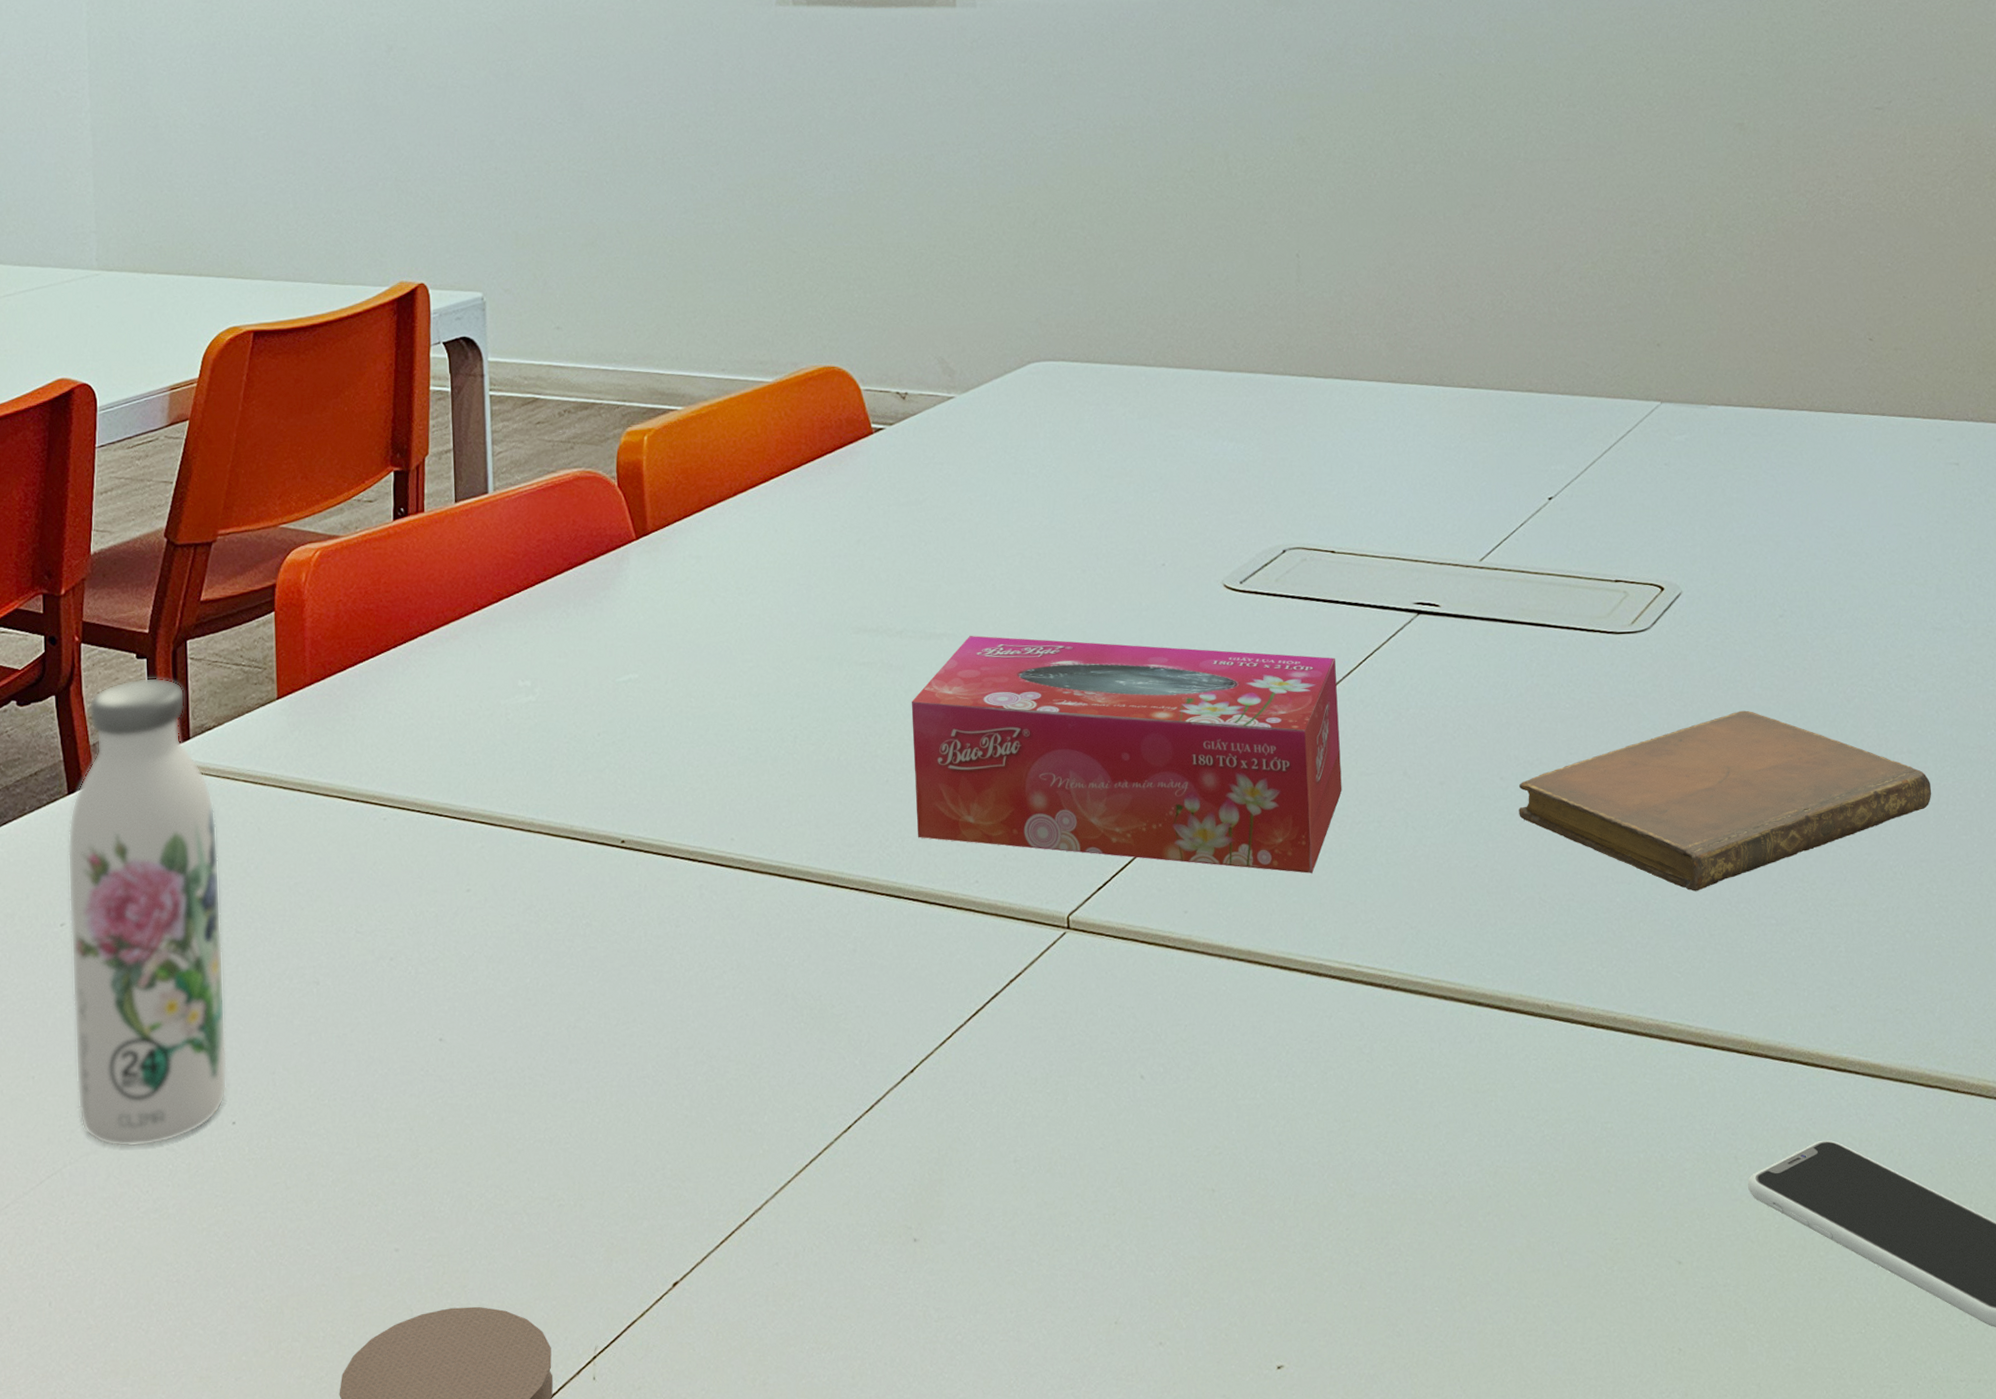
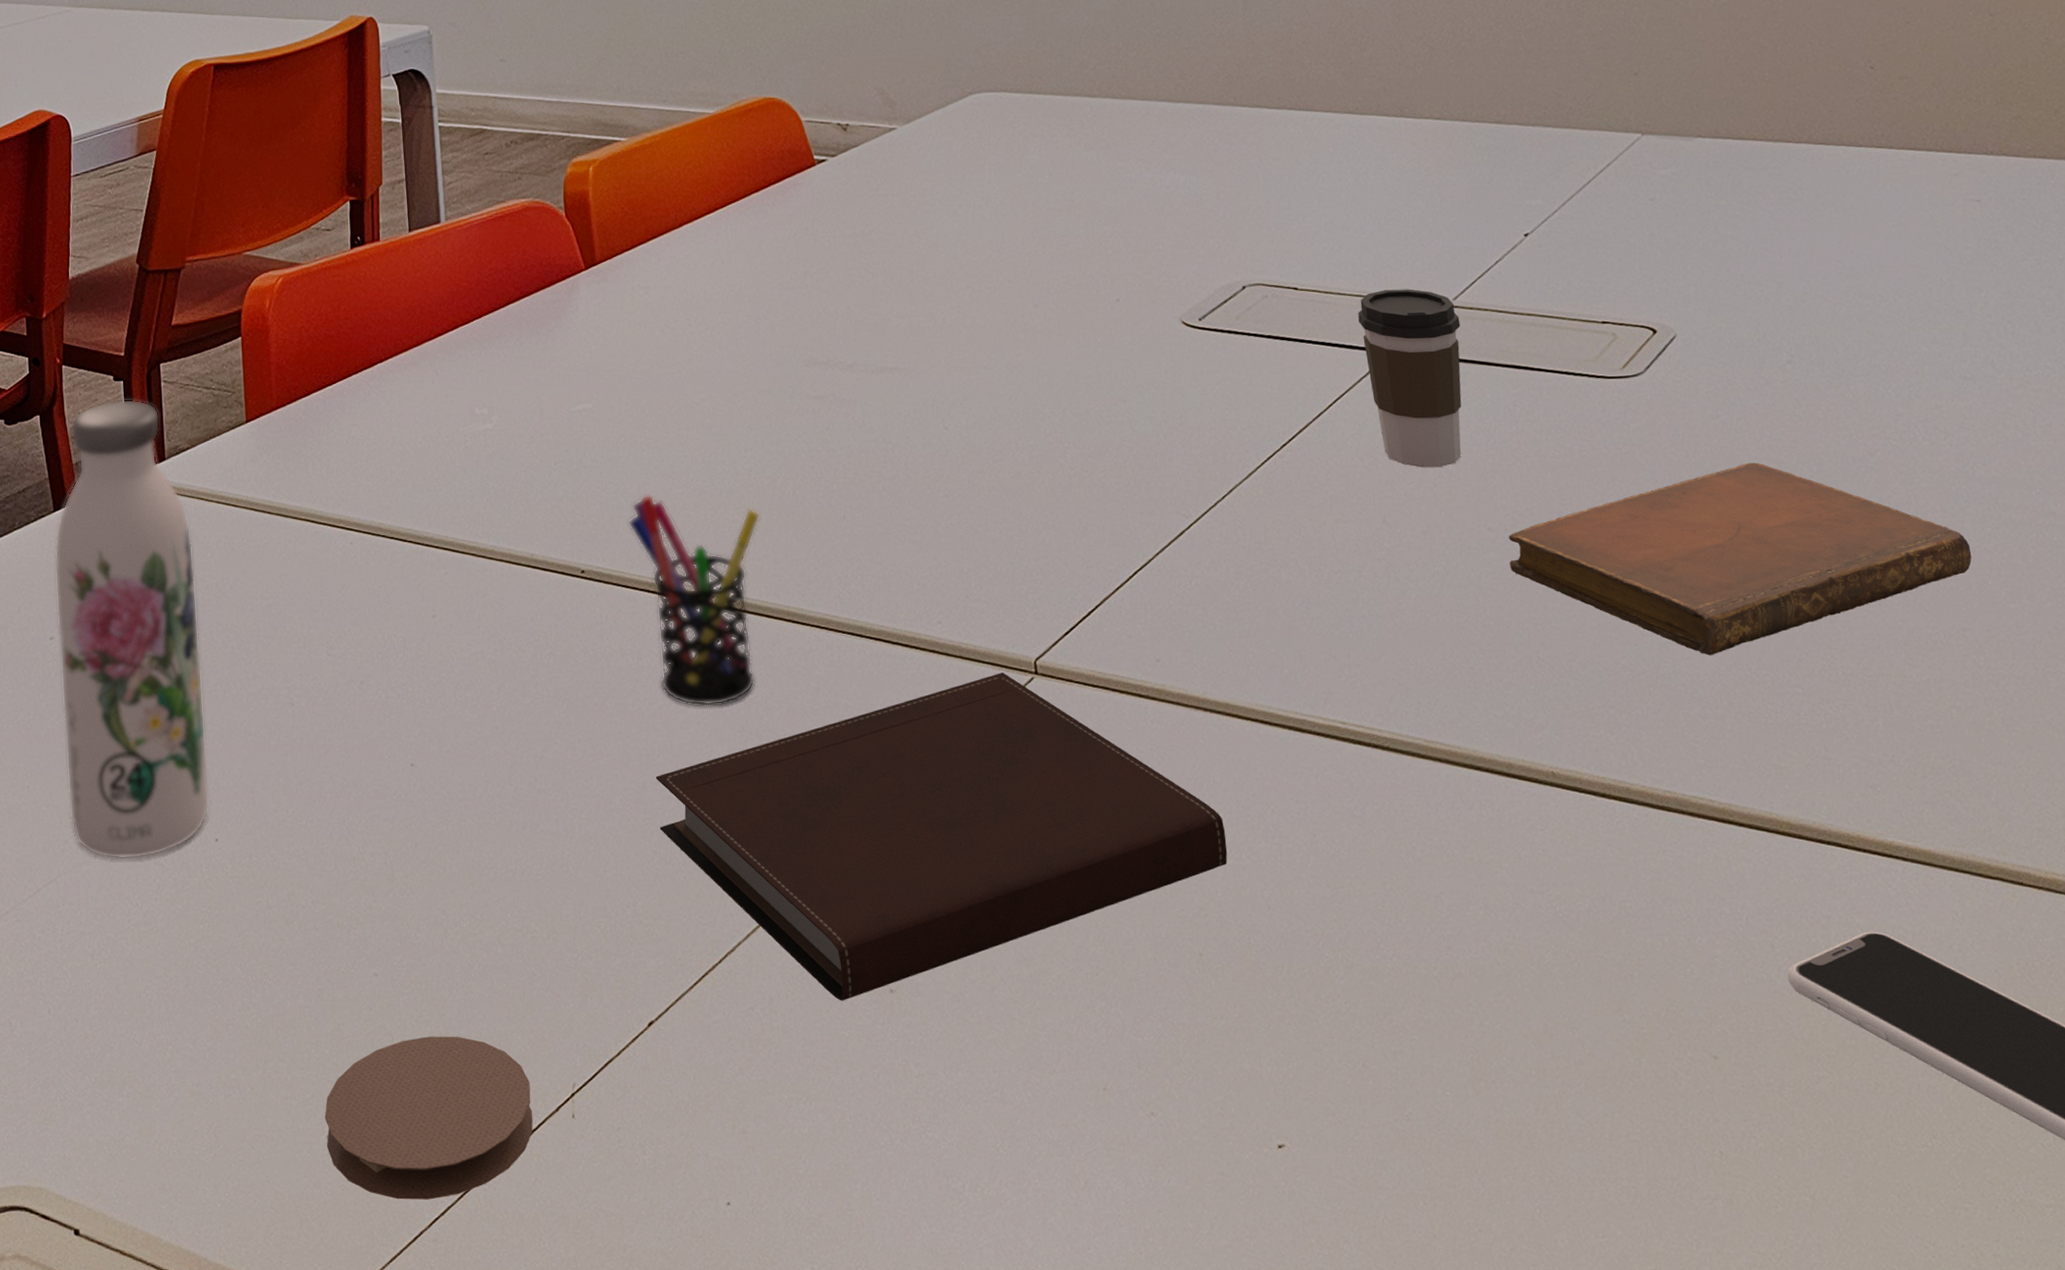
pen holder: none [671,763,804,971] -> present [628,494,761,706]
notebook: none [689,928,1243,1252] -> present [655,672,1228,1001]
tissue box: present [911,635,1342,874] -> none [865,369,1318,624]
coffee cup: none [1390,551,1485,722] -> present [1358,289,1462,468]

